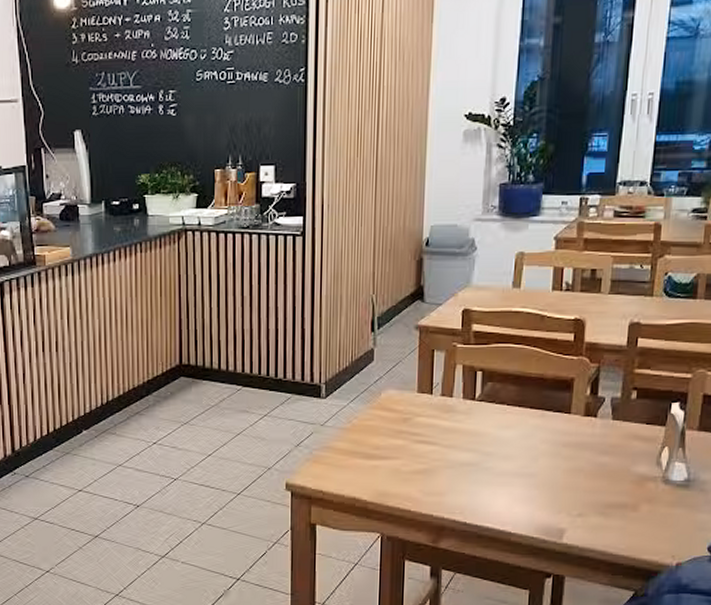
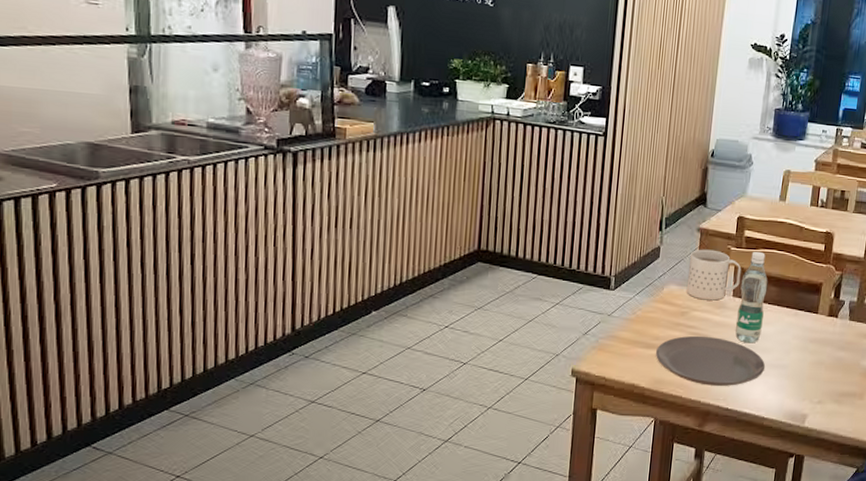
plate: none [377,443,509,498] -> present [656,335,766,386]
mug: none [407,348,471,404] -> present [686,249,742,301]
bottle: none [468,346,506,450] -> present [735,251,769,343]

